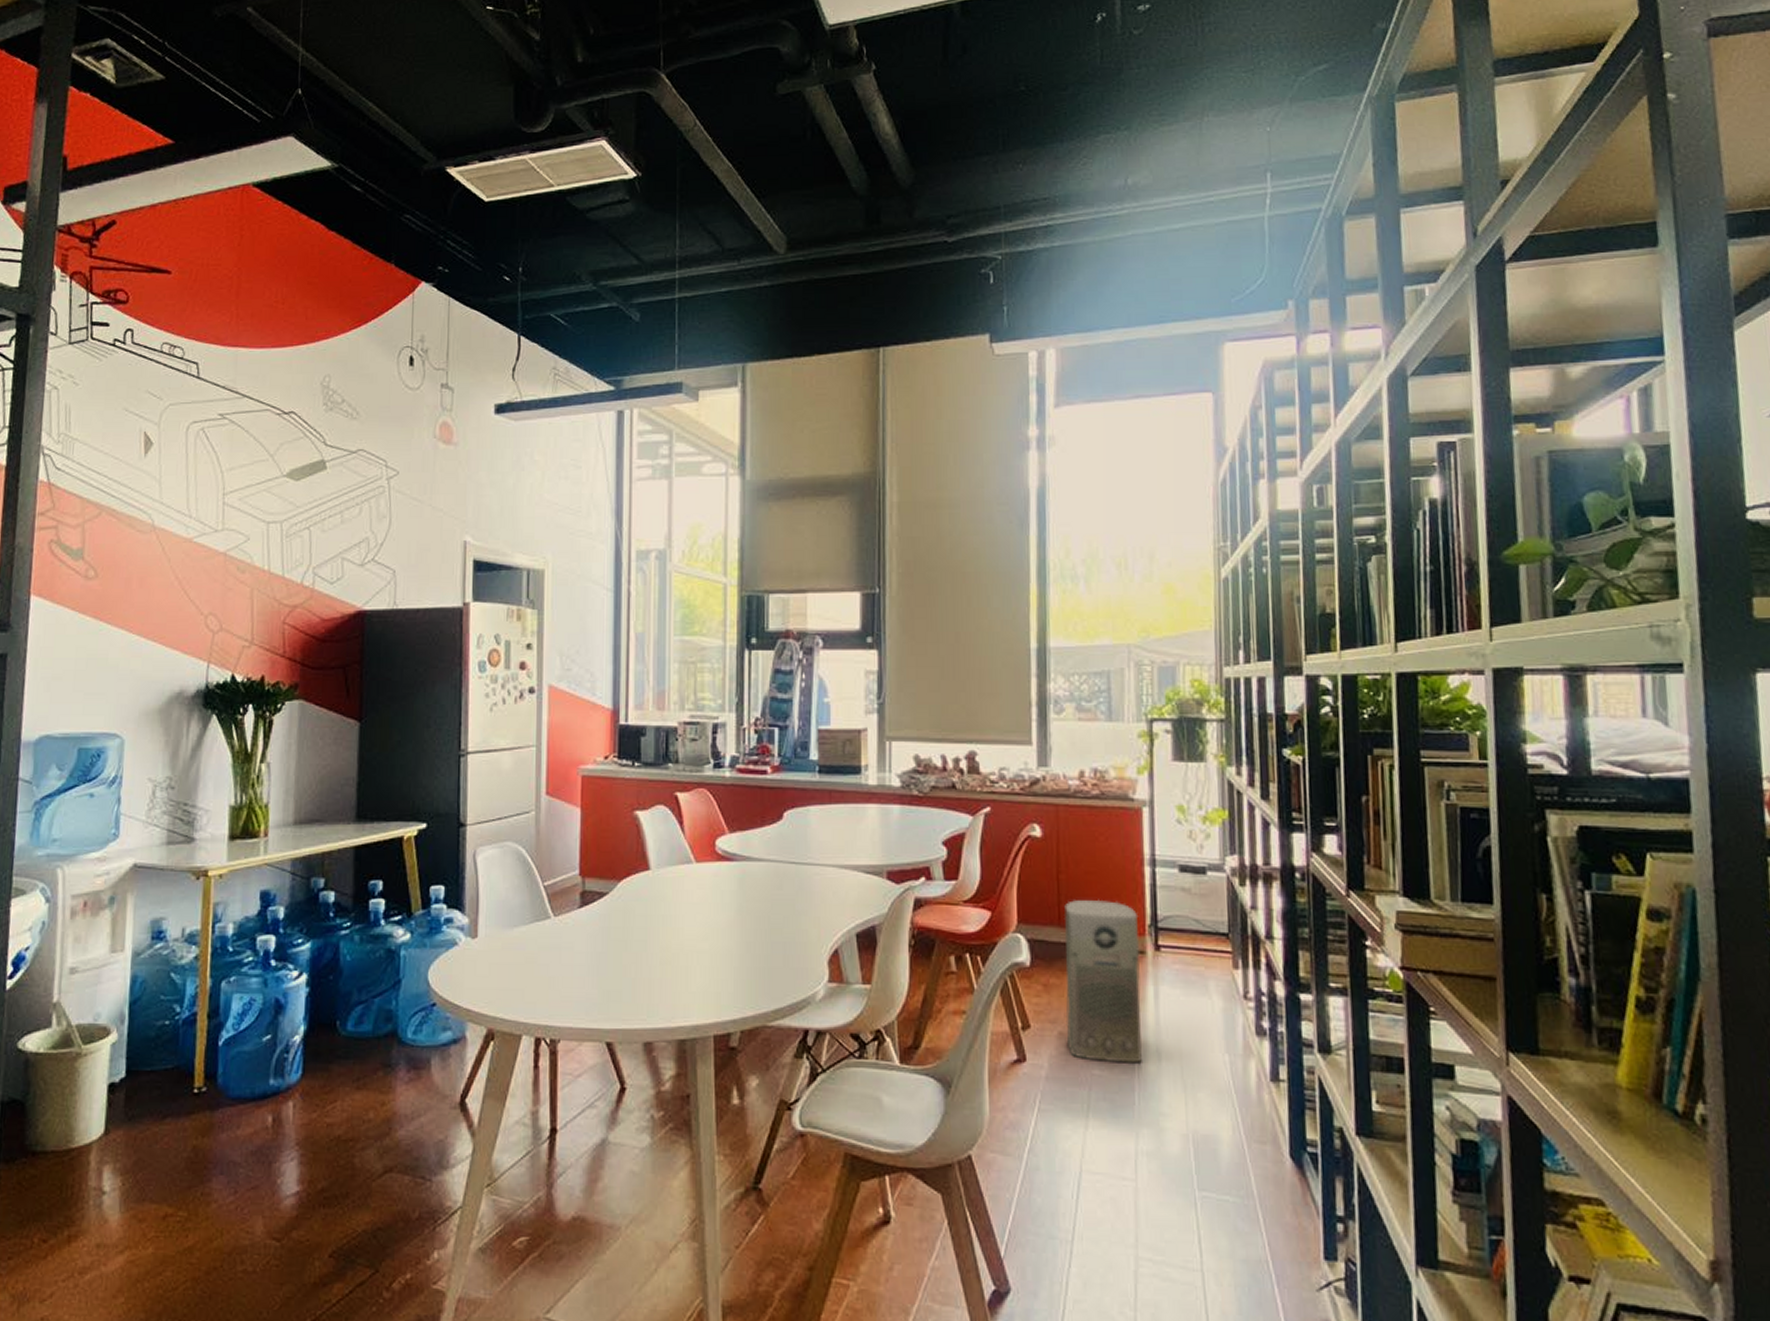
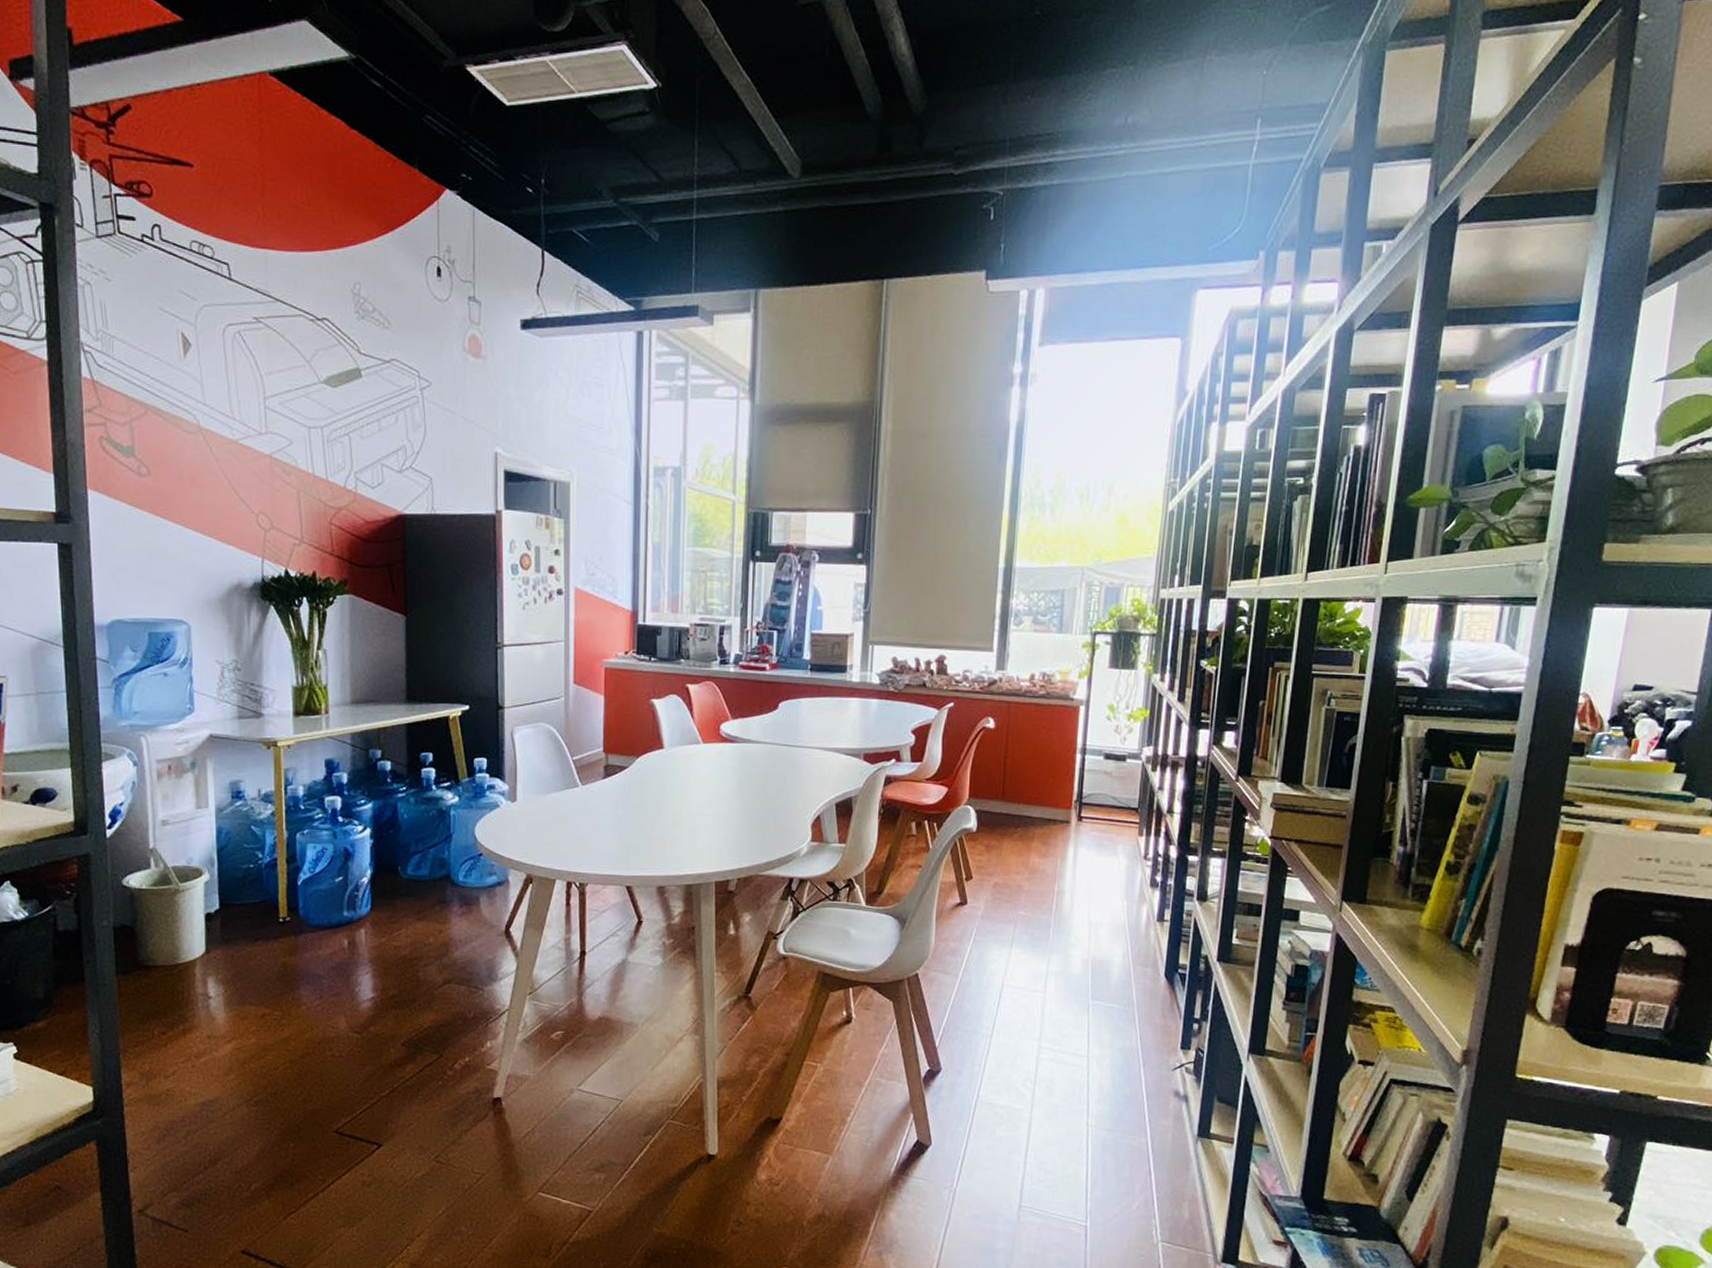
air purifier: present [1063,899,1142,1064] -> none [1001,779,1068,907]

